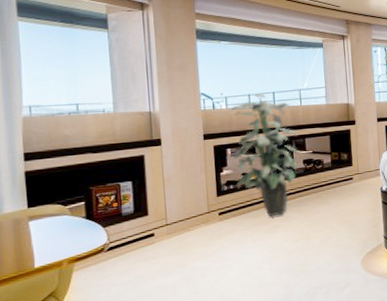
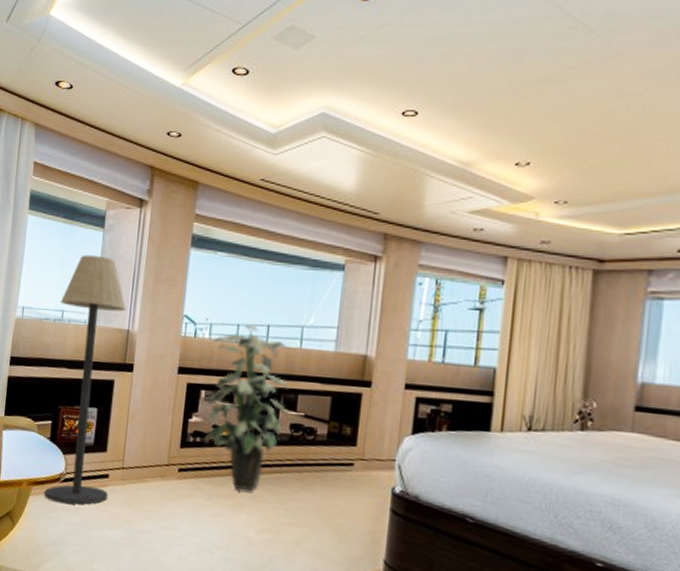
floor lamp: none [73,52,157,270] -> present [44,255,126,505]

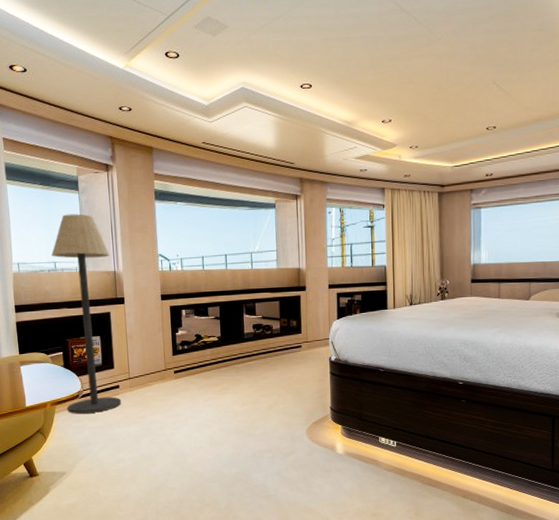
indoor plant: present [204,324,289,491] -> none [186,255,250,379]

